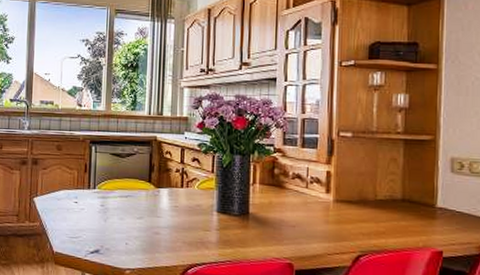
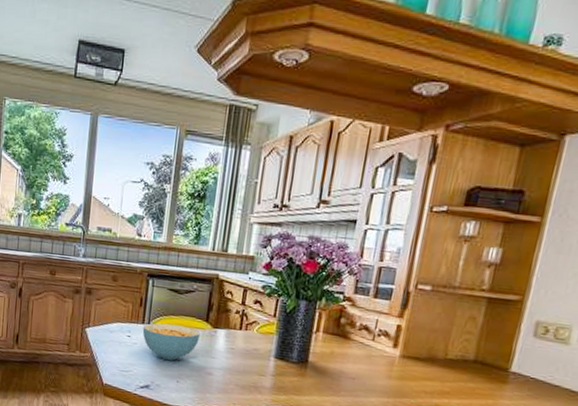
cereal bowl: none [89,187,144,223] -> present [142,323,200,360]

